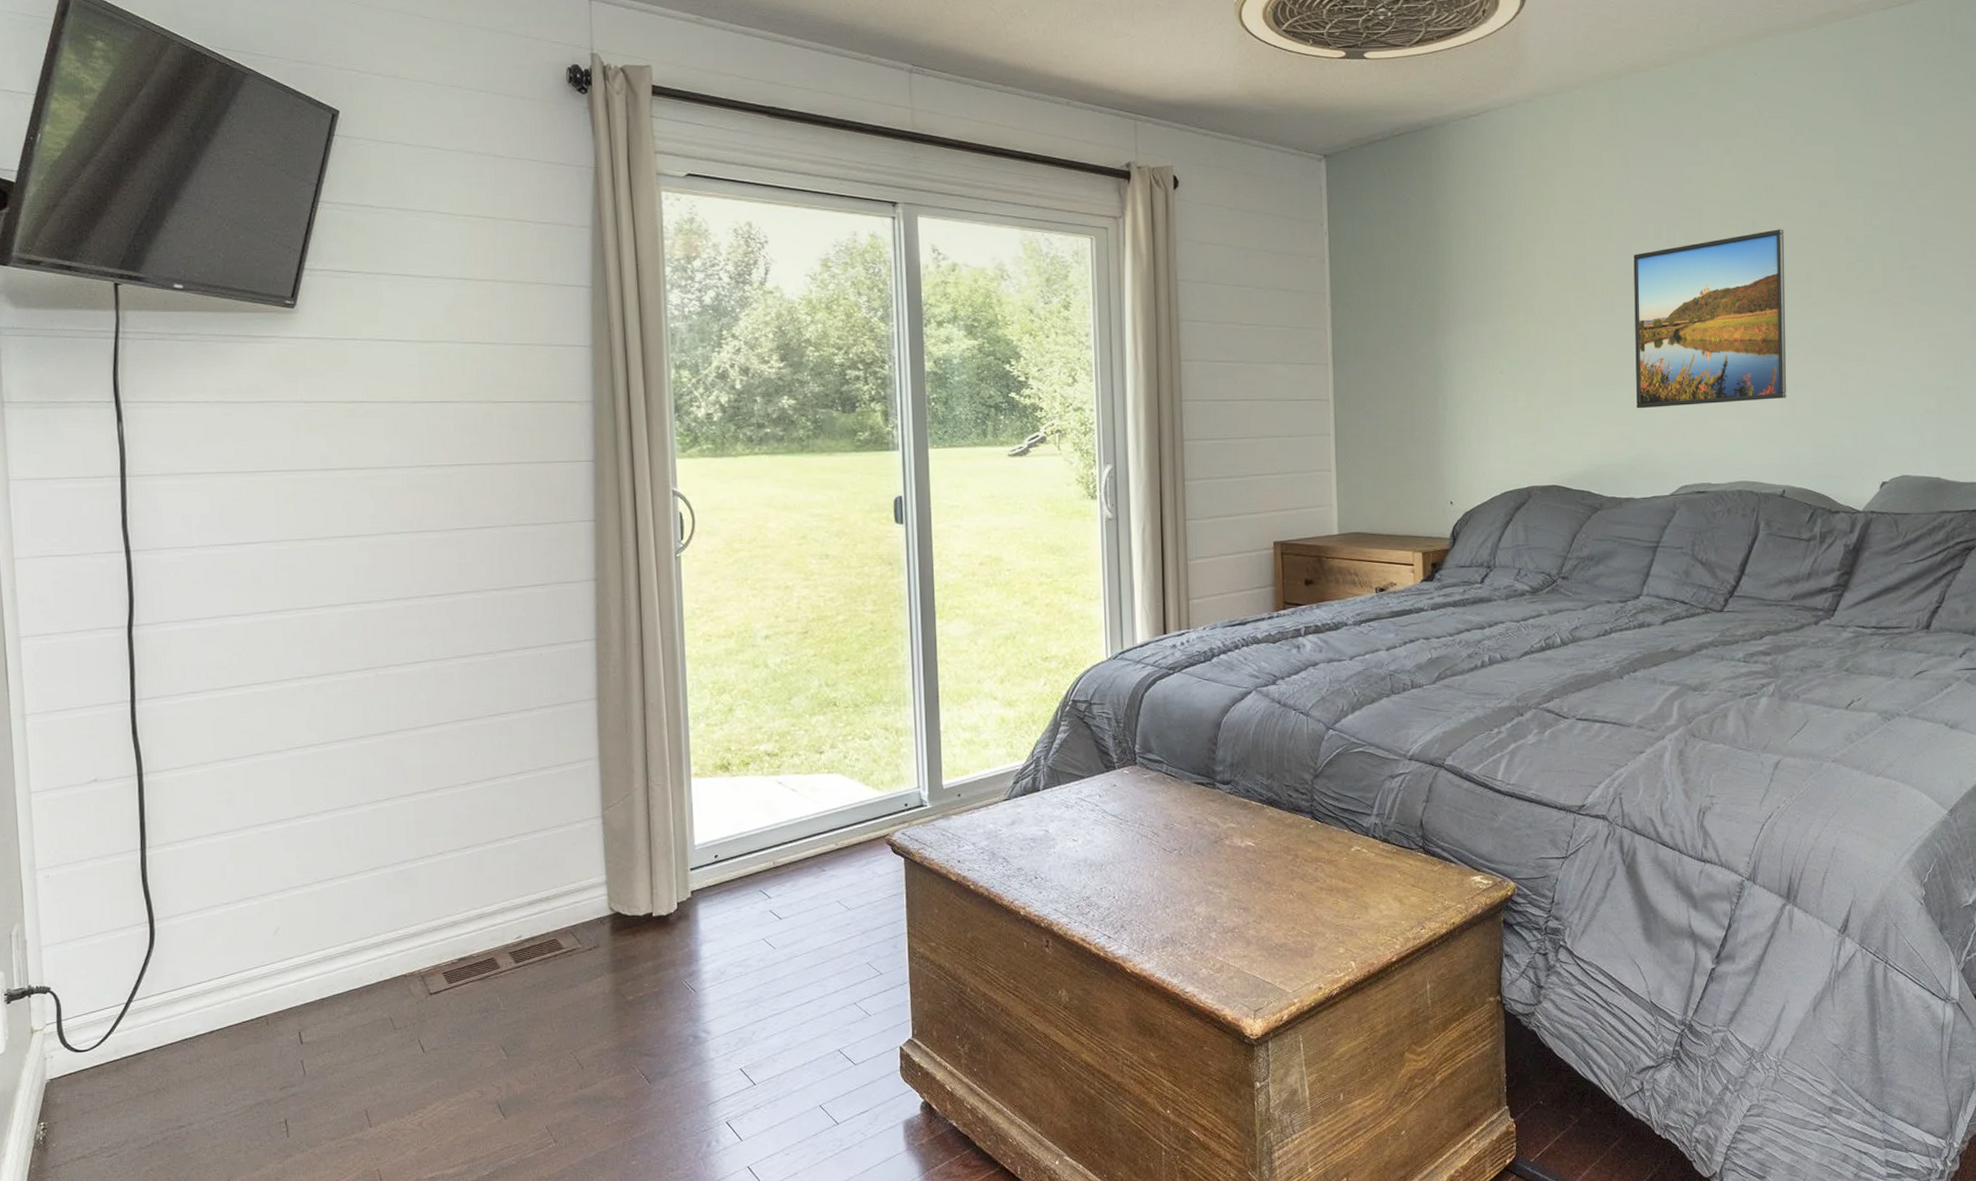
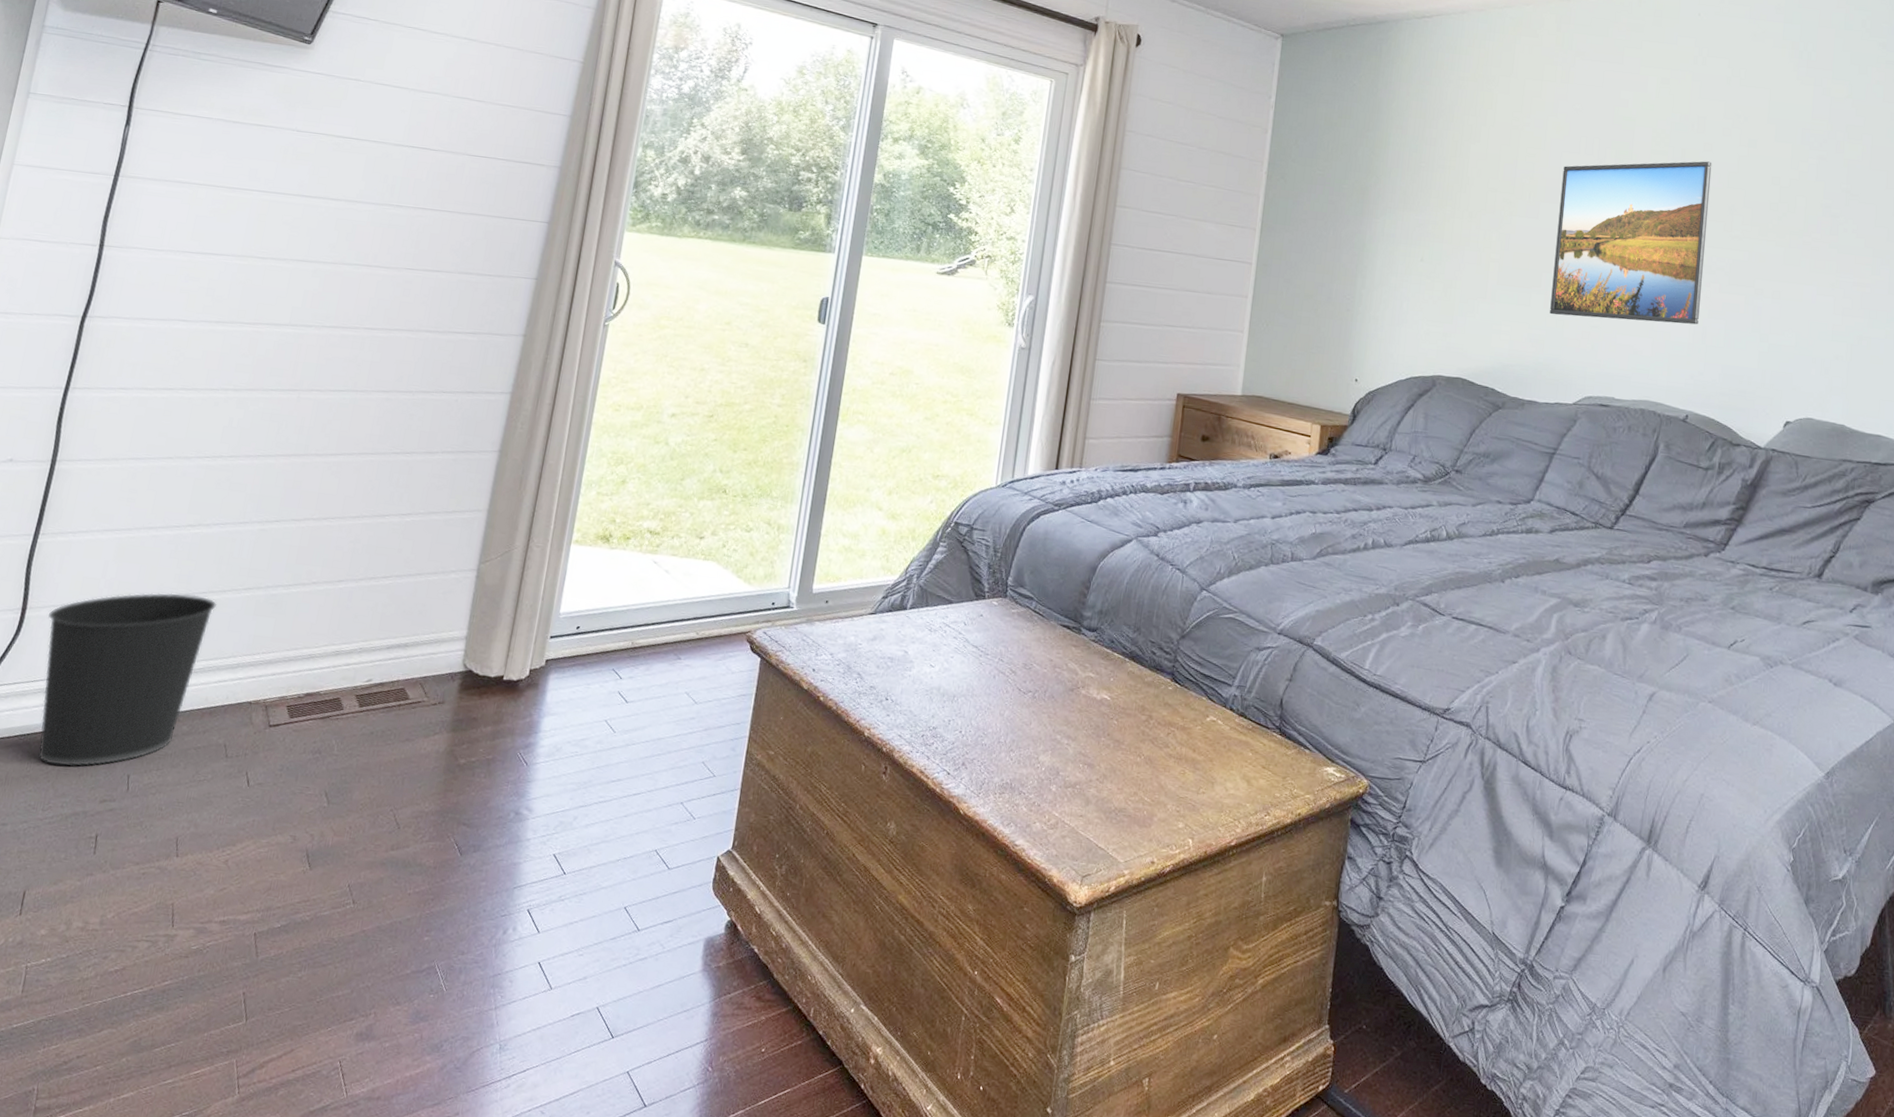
wastebasket: none [178,883,346,1062] -> present [38,593,217,767]

